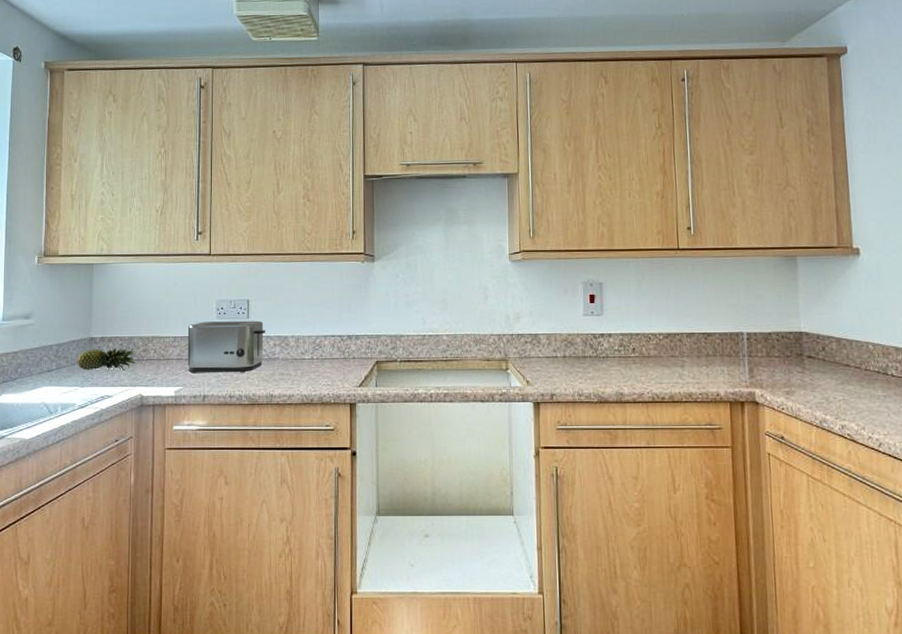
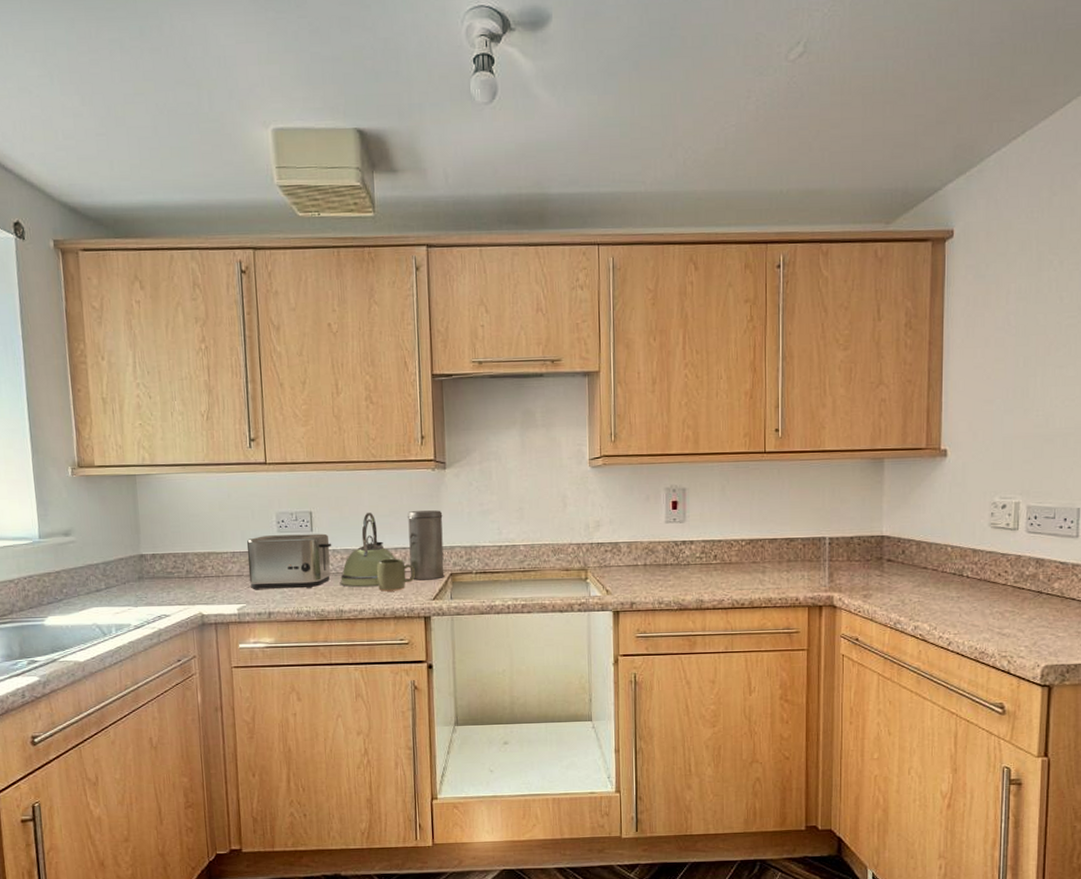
fruit: present [77,348,136,371] -> none [128,565,193,590]
kettle: none [271,302,324,373] -> present [340,513,395,588]
mug: none [306,345,343,378] -> present [376,558,416,592]
canister: none [337,300,370,369] -> present [407,510,445,581]

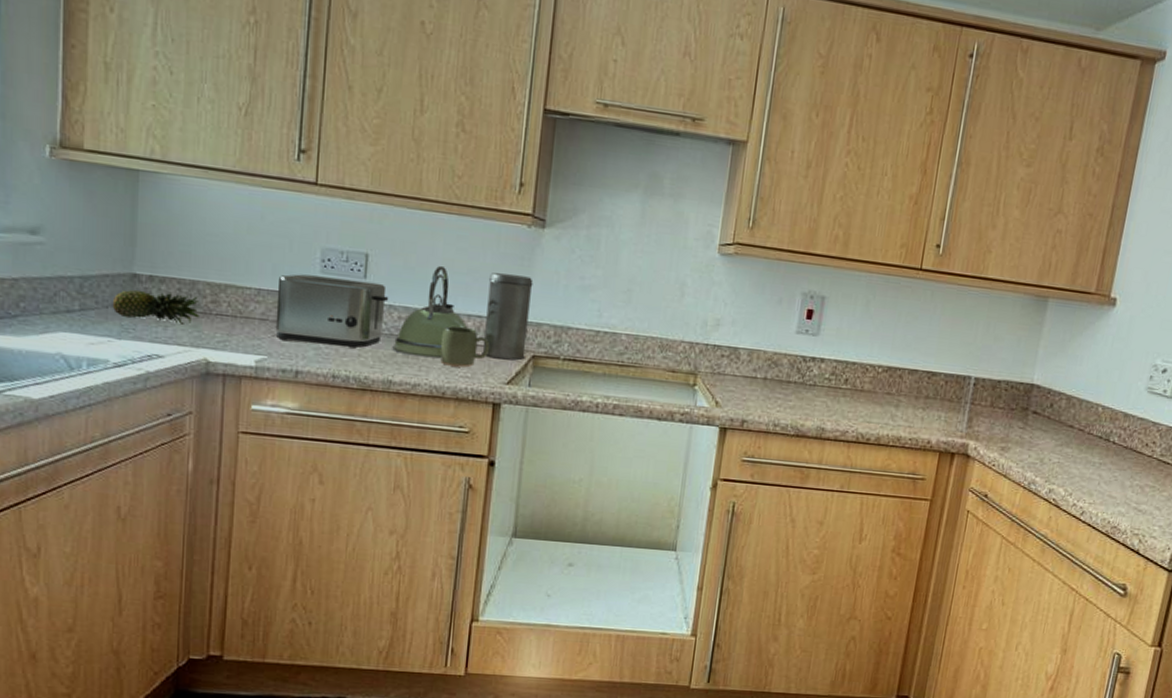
fruit: none [128,565,193,590] -> present [112,289,201,324]

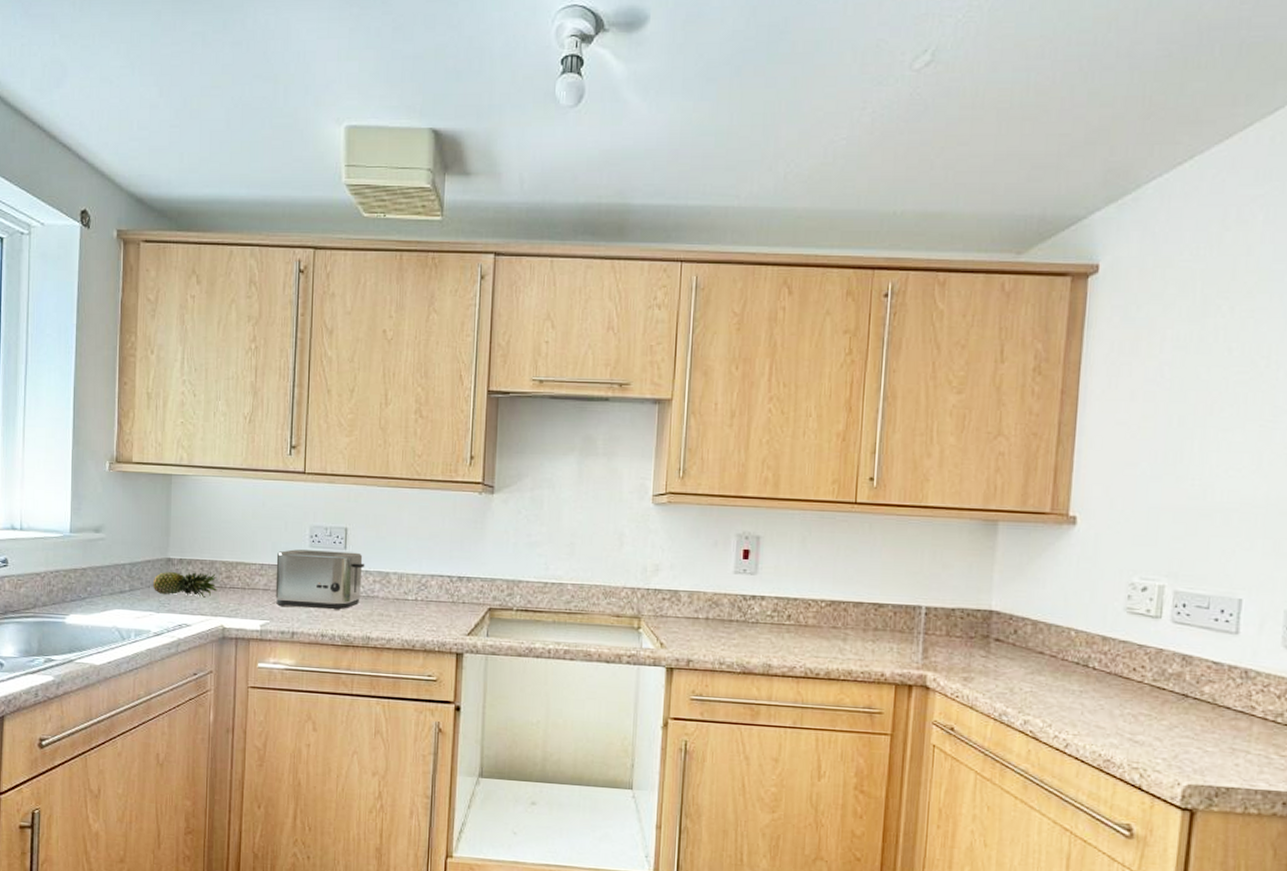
kettle: present [392,266,467,359] -> none [369,534,431,616]
mug: present [440,326,490,368] -> none [409,585,452,622]
canister: present [482,273,534,361] -> none [445,536,486,614]

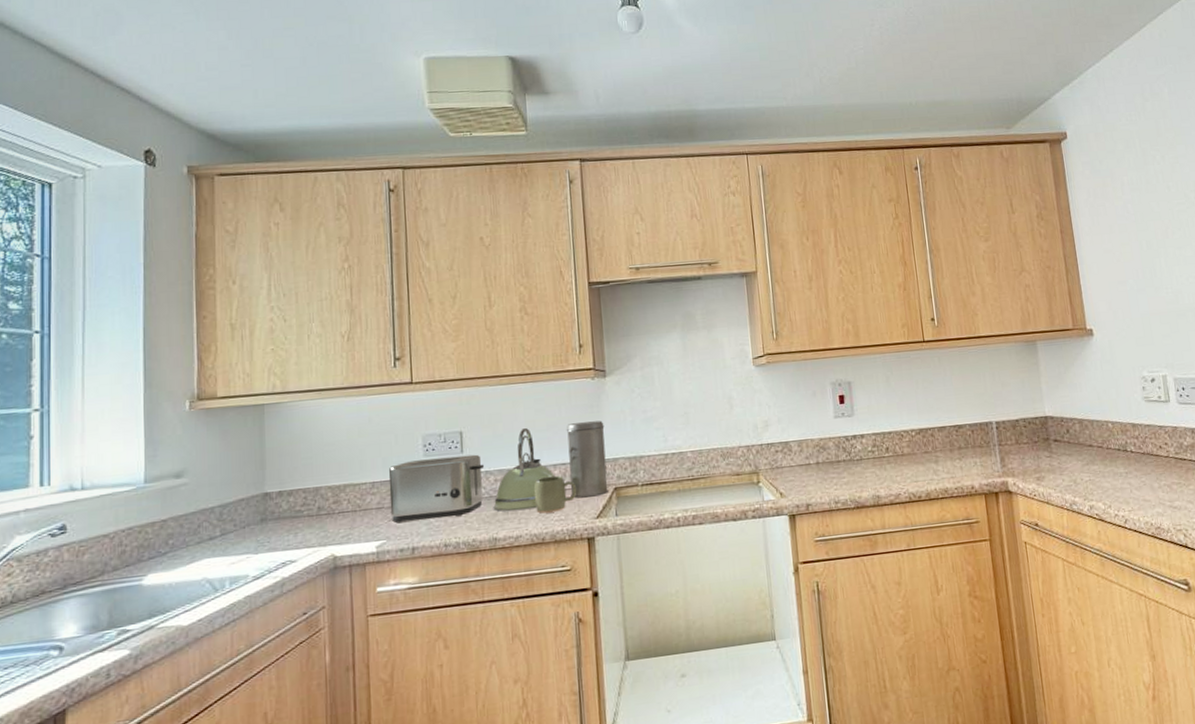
fruit: present [152,571,218,597] -> none [248,500,326,534]
kettle: none [369,534,431,616] -> present [493,428,554,512]
mug: none [409,585,452,622] -> present [533,475,577,514]
canister: none [445,536,486,614] -> present [566,420,609,499]

